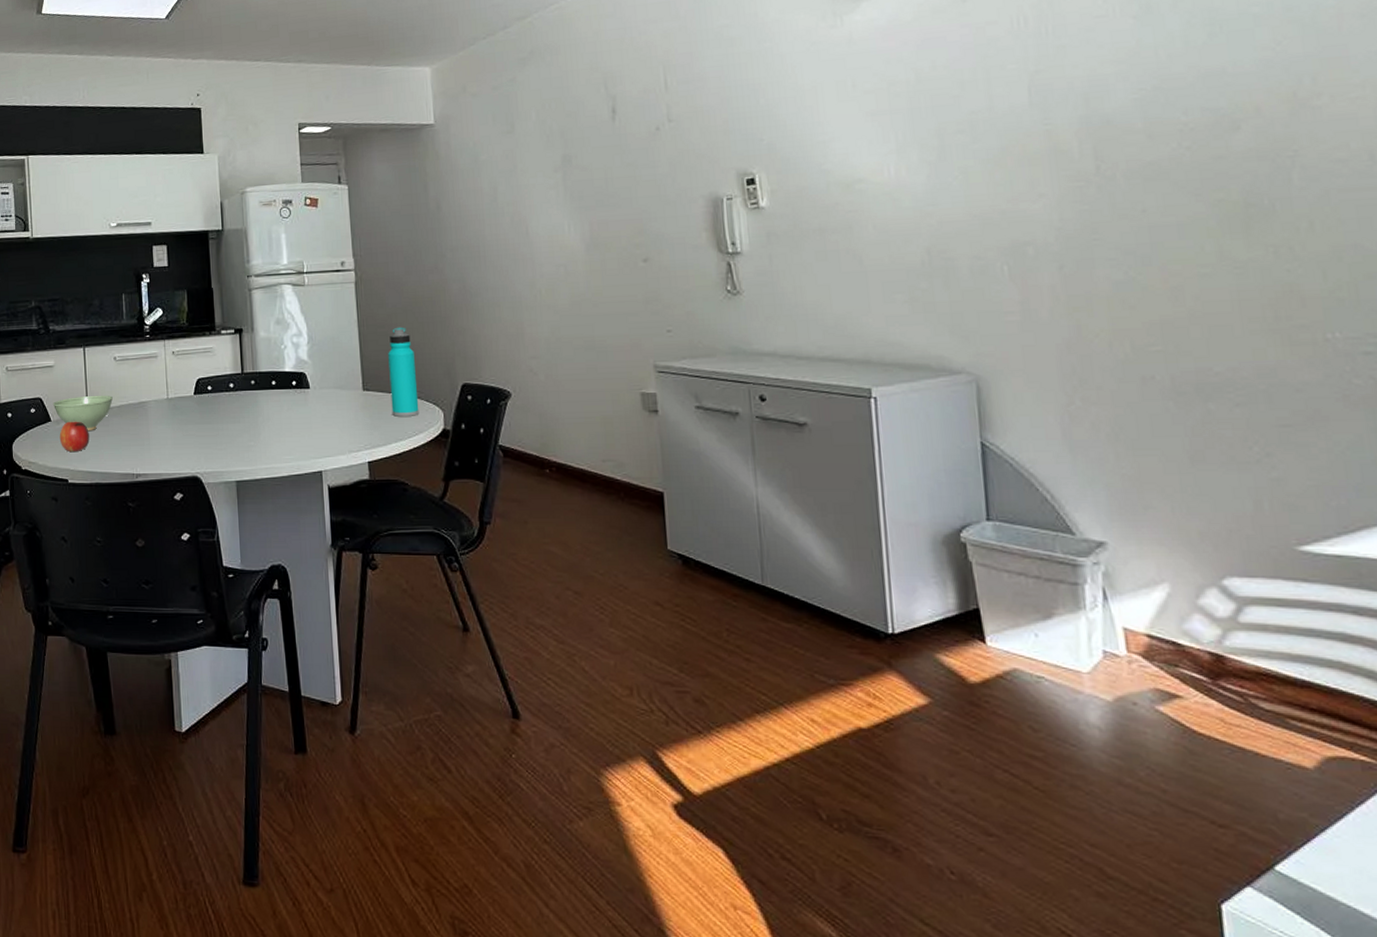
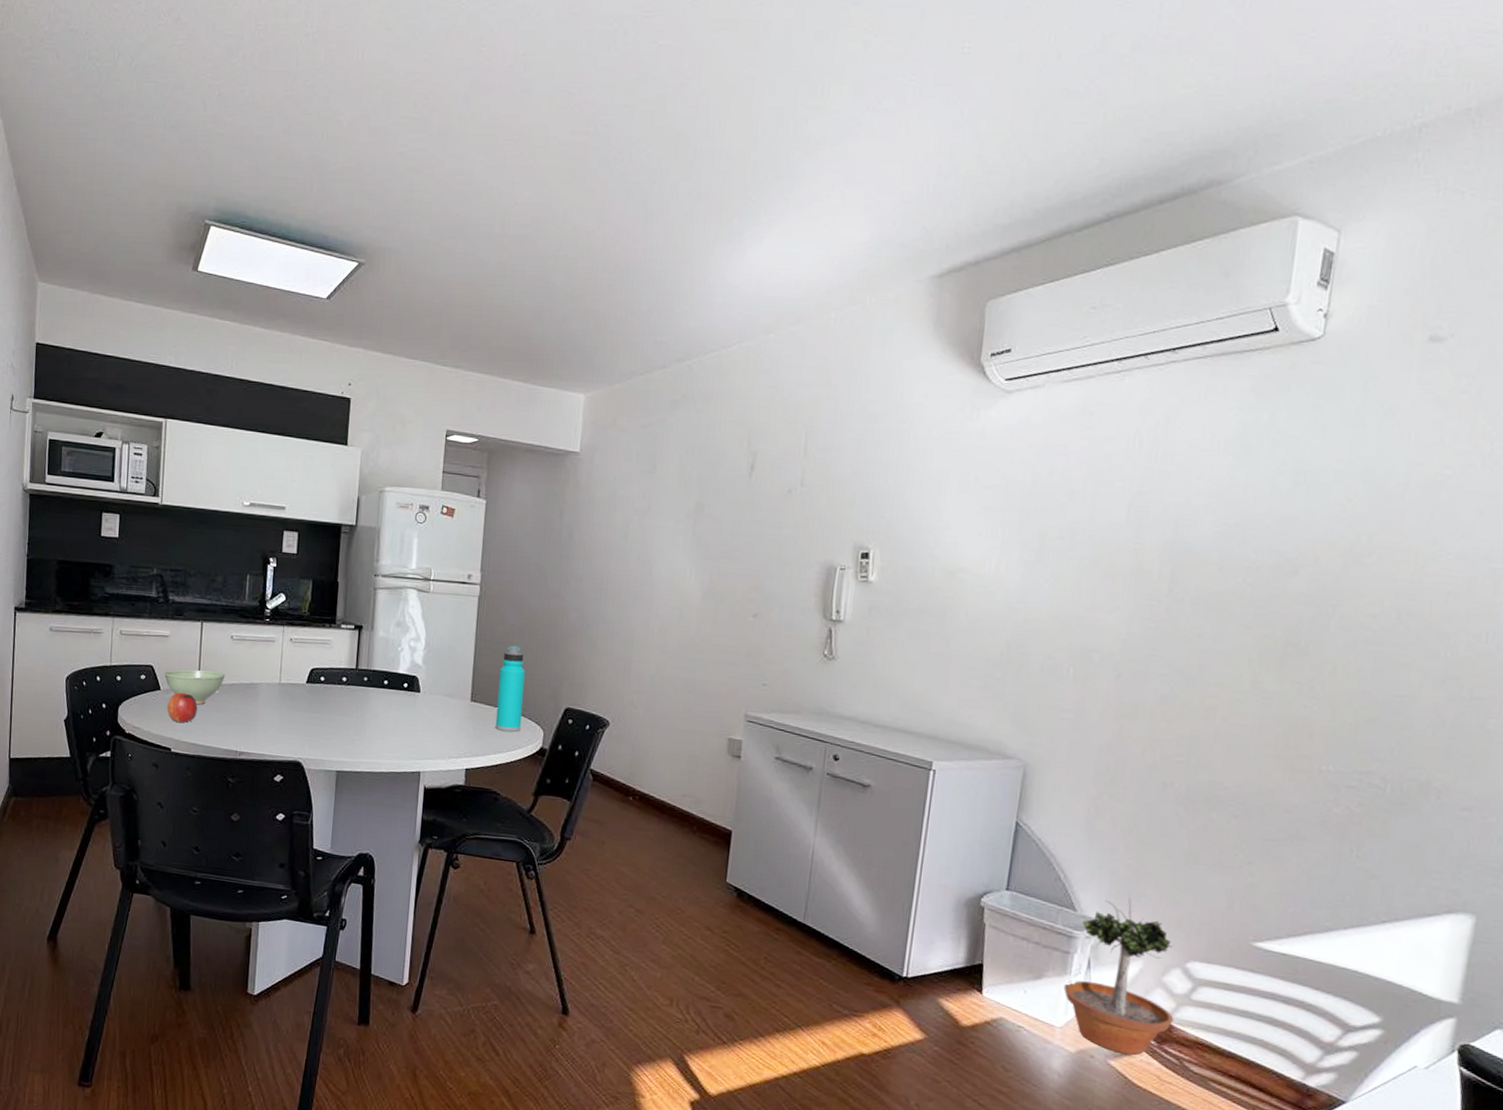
potted tree: none [1080,508,1224,696] -> present [1063,894,1174,1055]

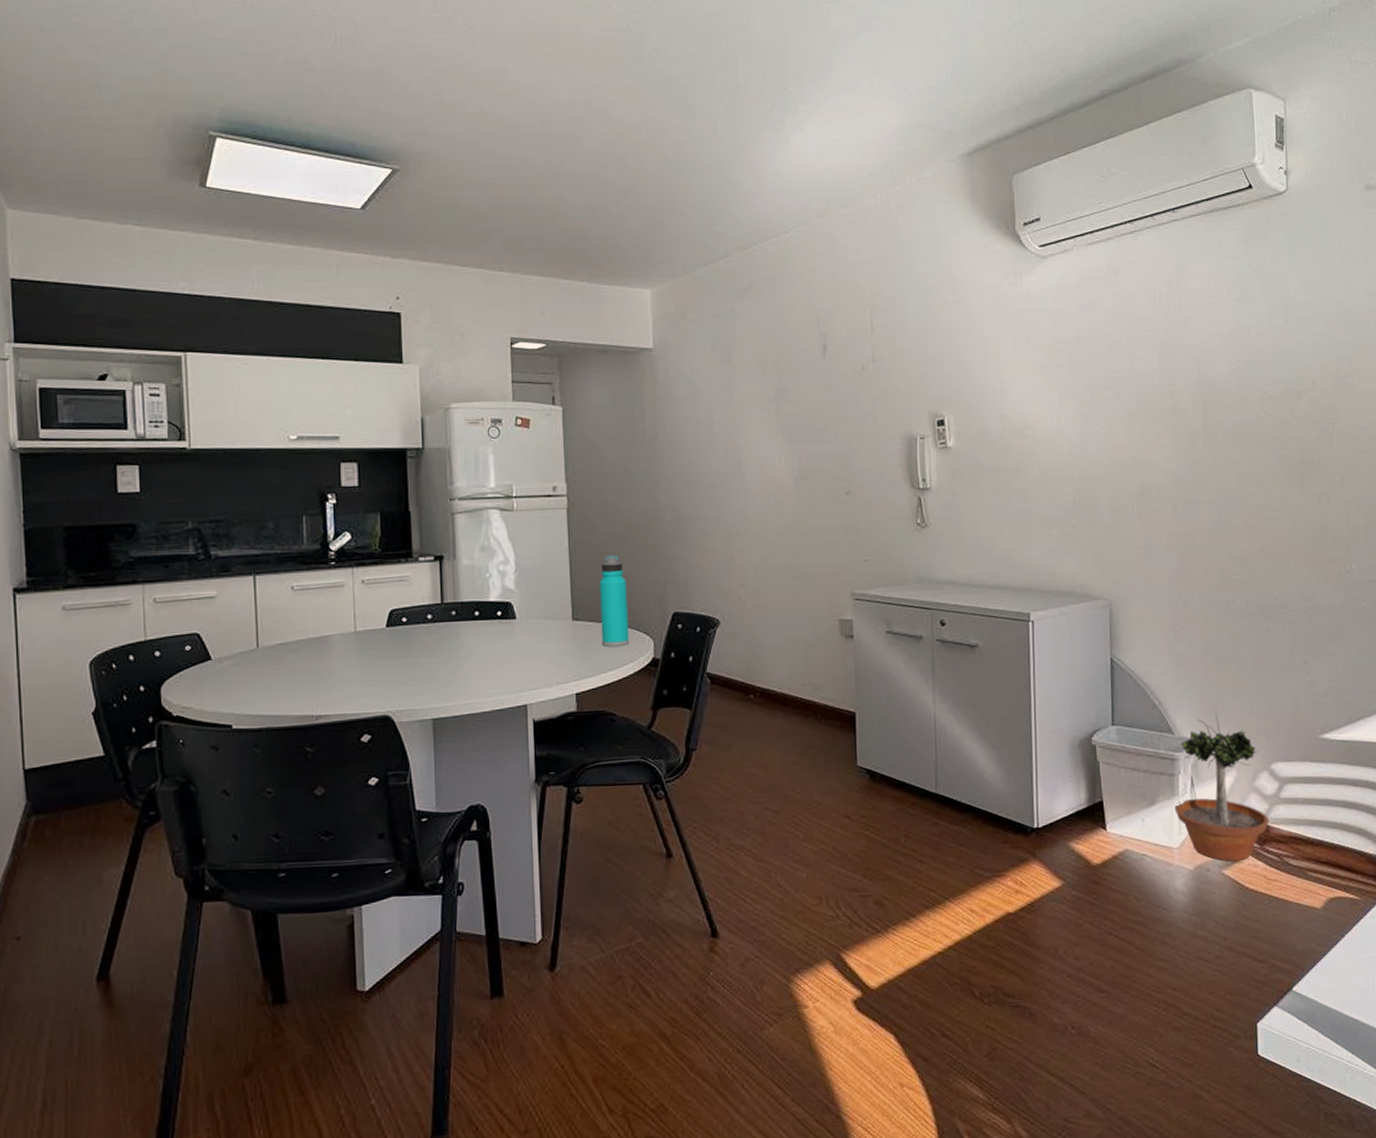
bowl: present [164,669,225,705] -> none [213,629,289,670]
fruit: present [167,692,198,723] -> none [221,659,260,694]

